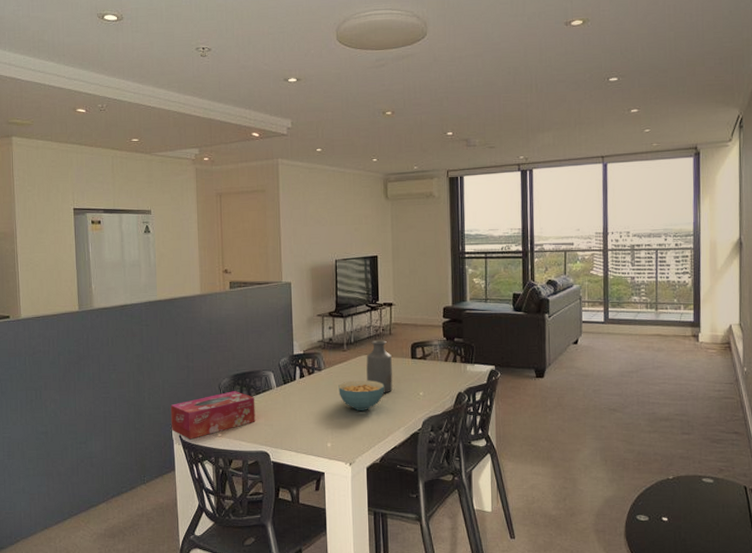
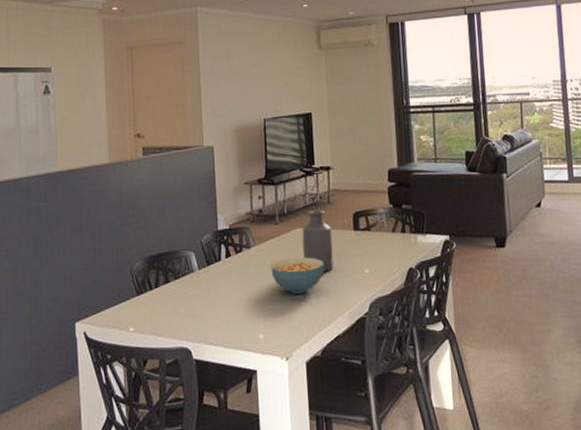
tissue box: present [170,391,256,440] -> none [73,276,174,337]

